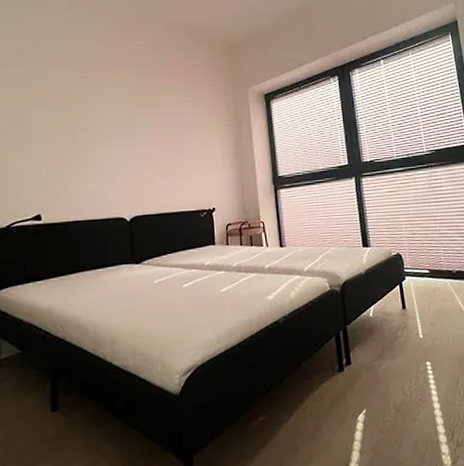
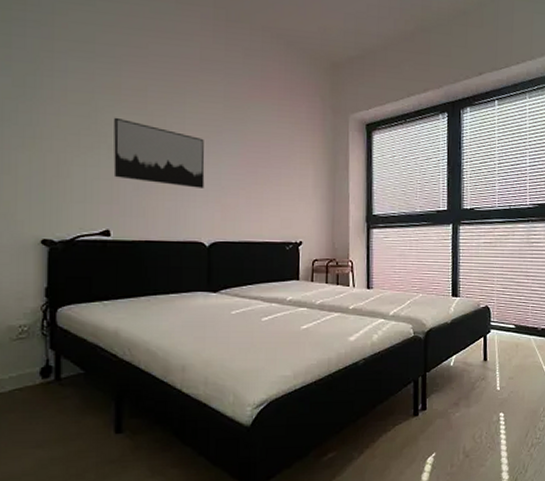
wall art: none [42,113,123,169] -> present [113,117,205,188]

